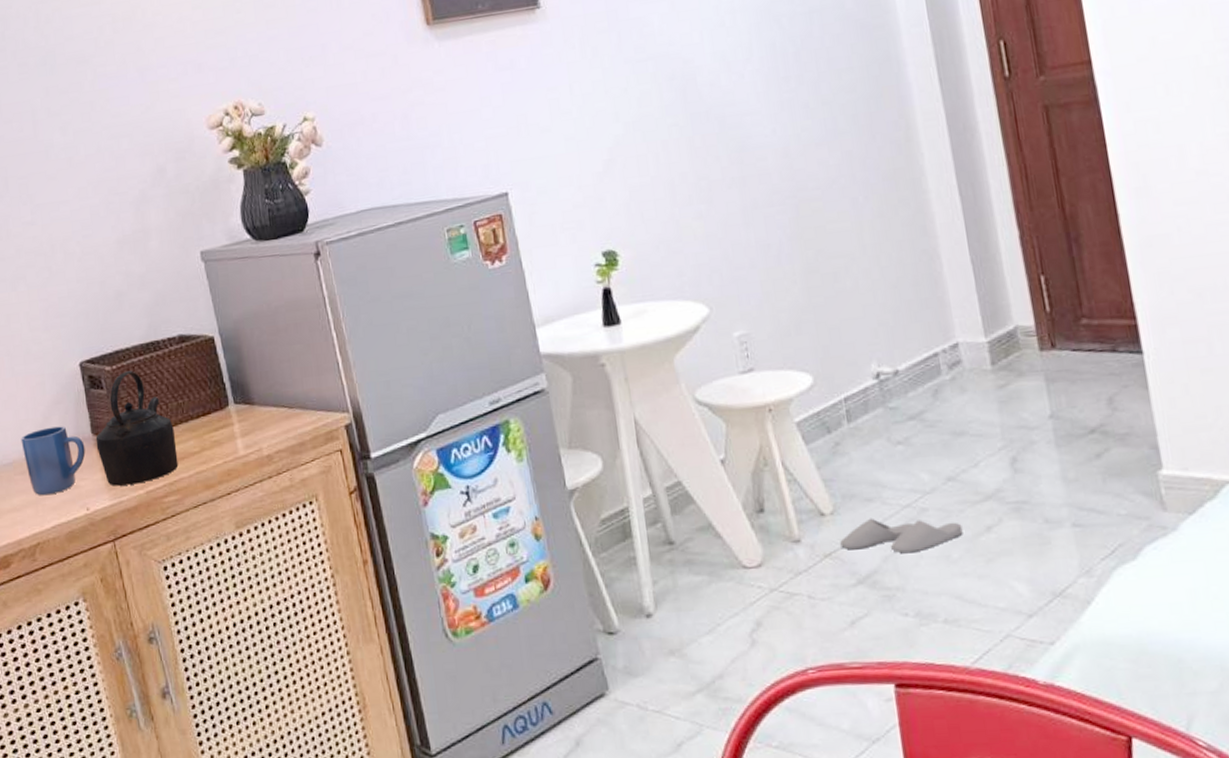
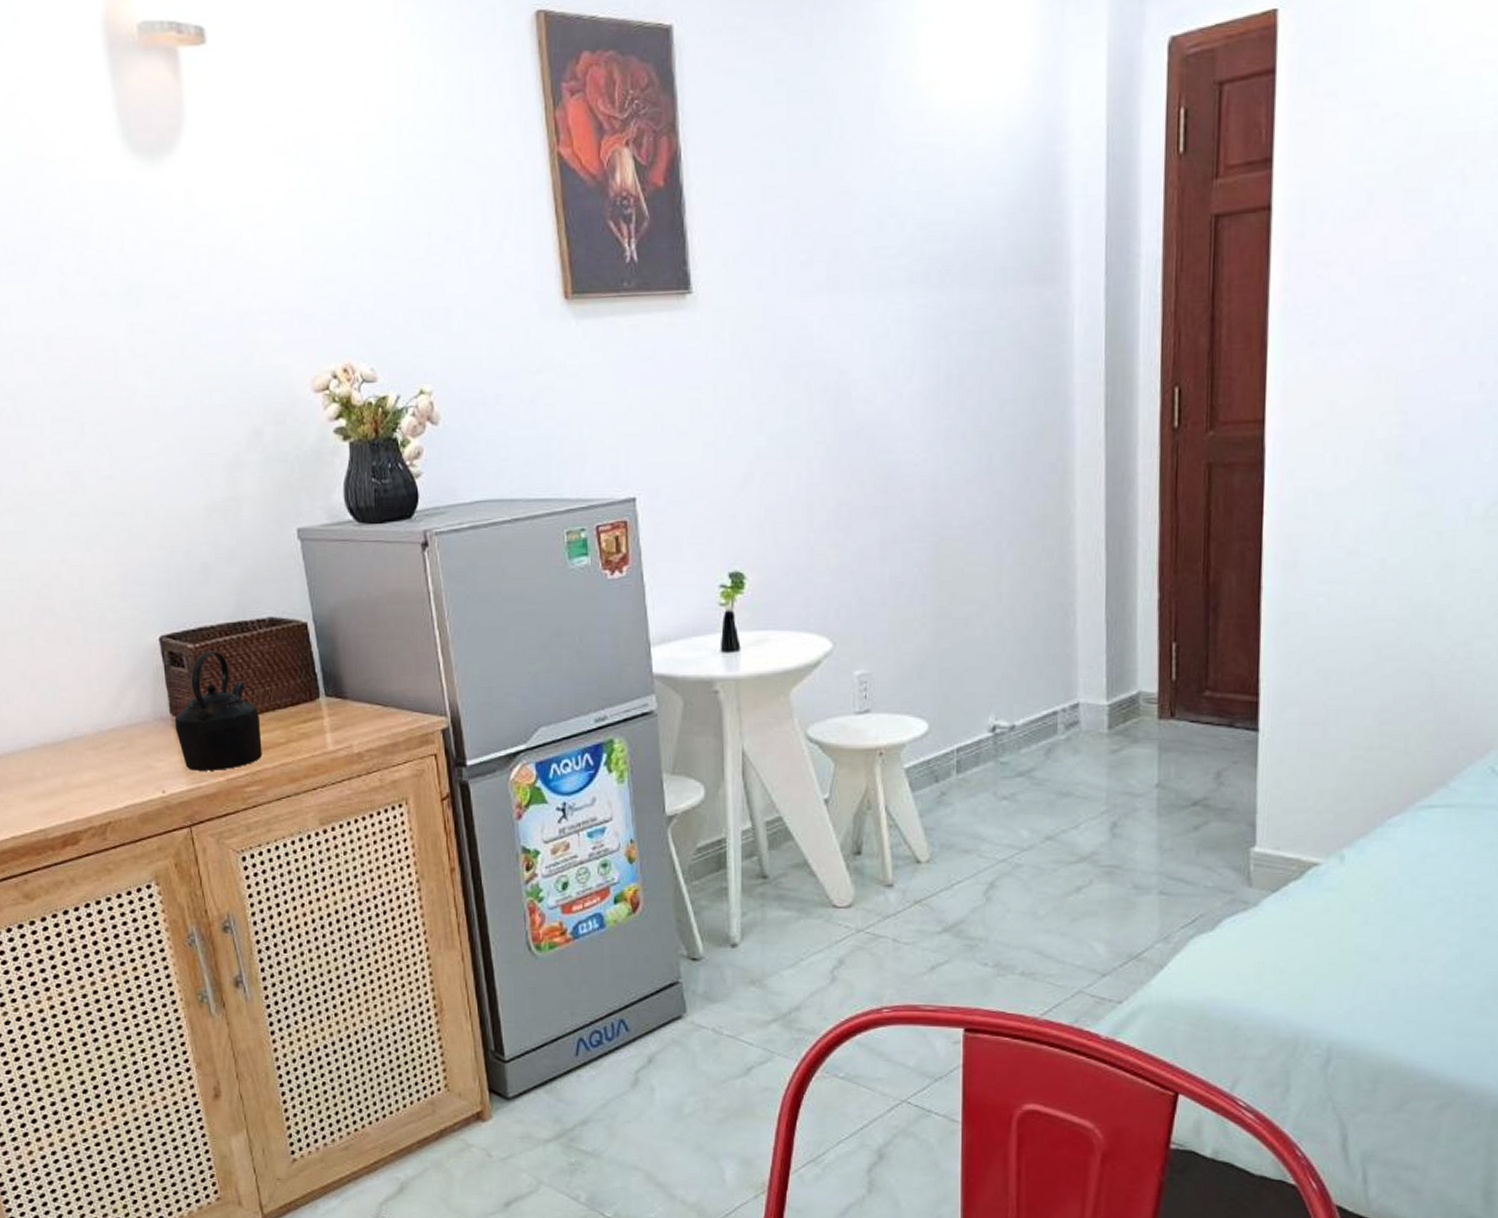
mug: present [21,426,86,496] -> none [93,702,163,774]
slippers: present [840,518,963,554] -> none [932,869,1053,907]

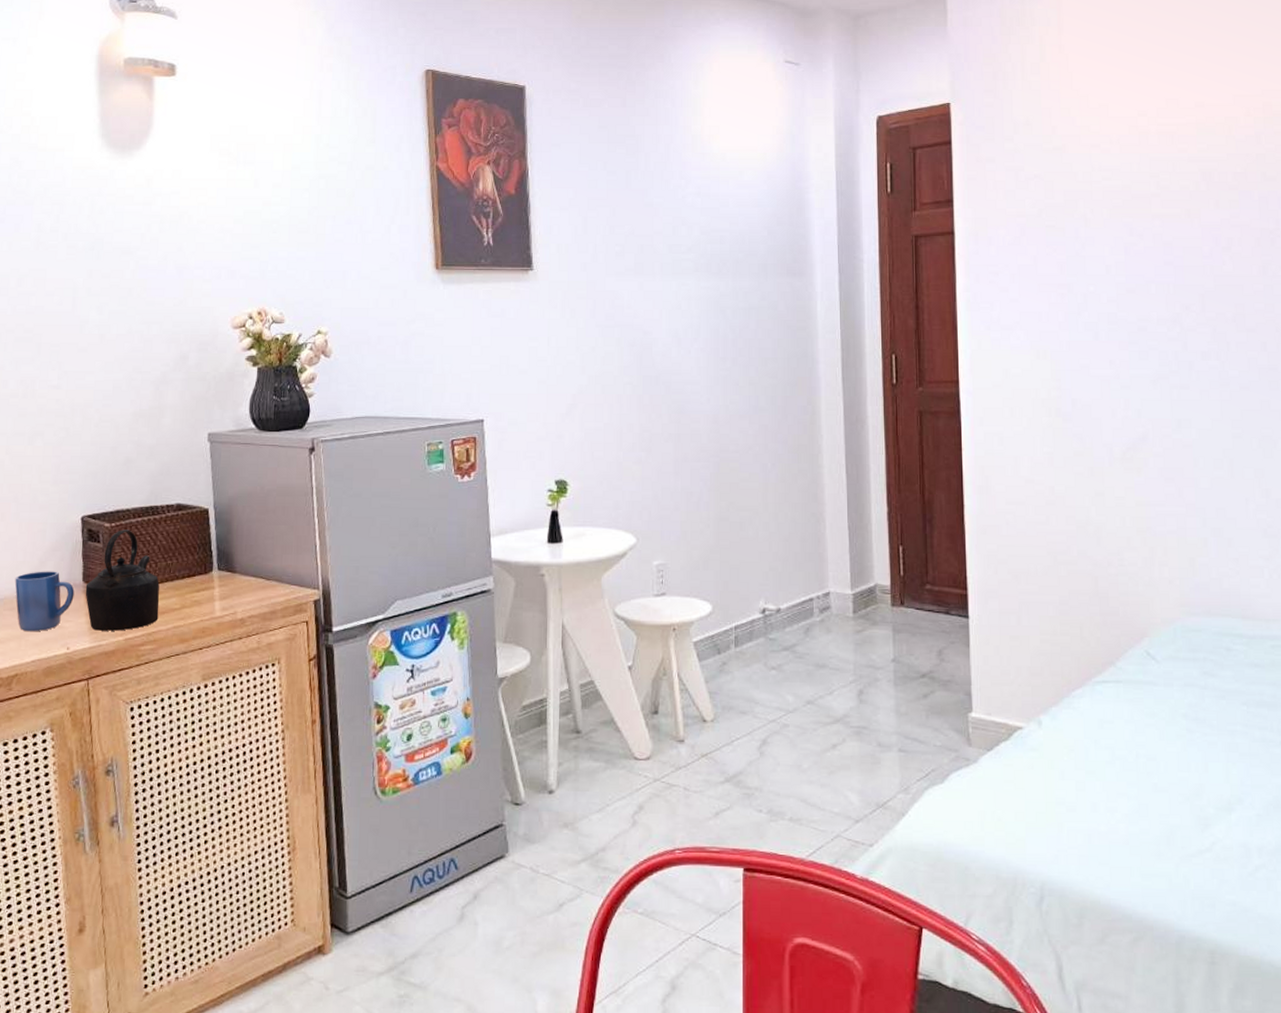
mug: none [93,702,163,774] -> present [14,571,75,632]

